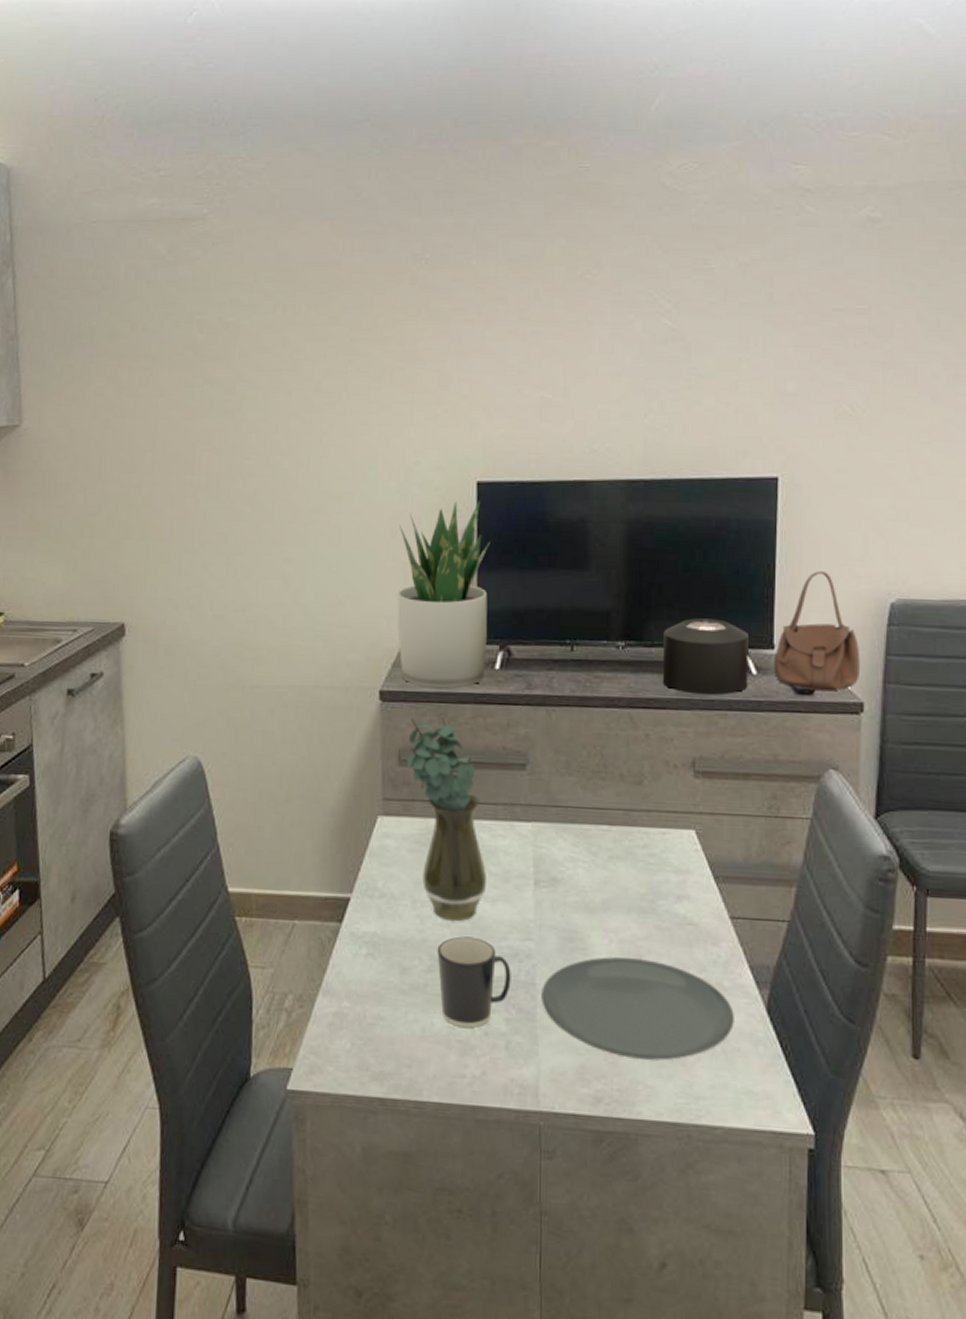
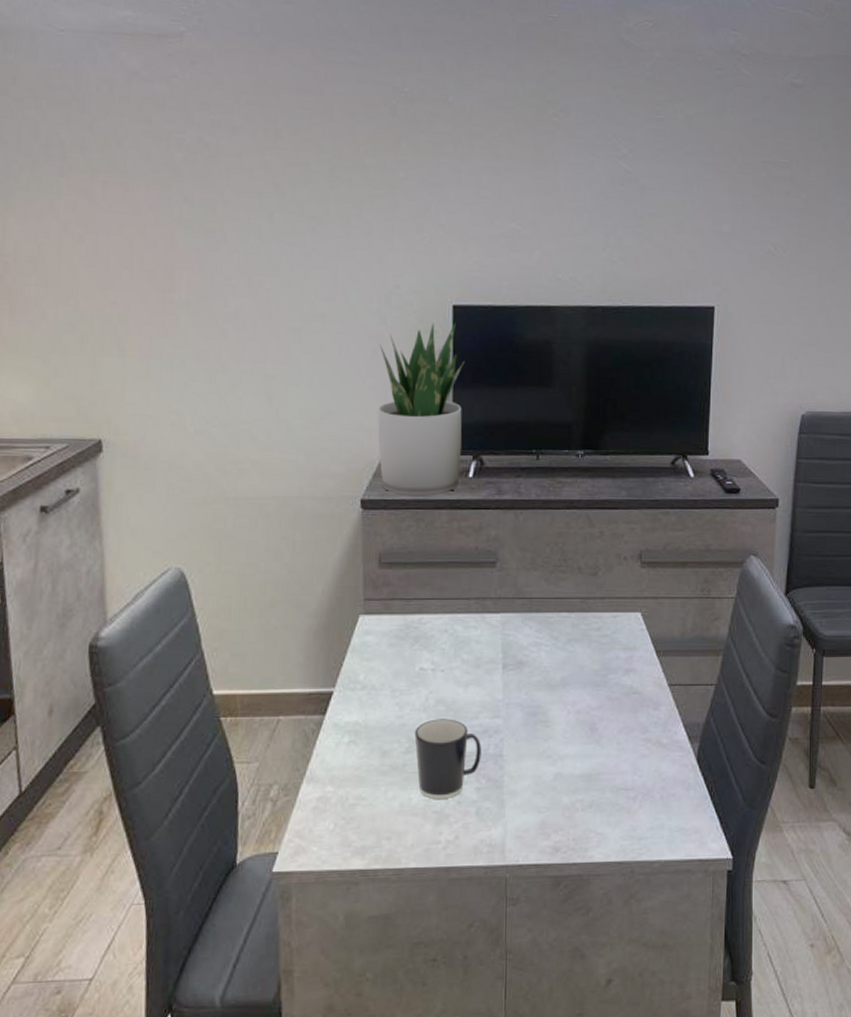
vase: present [406,717,488,921] -> none [386,522,461,705]
plate: present [541,957,734,1061] -> none [508,726,670,811]
speaker: present [663,618,749,696] -> none [616,429,688,496]
handbag: present [773,570,861,690] -> none [707,387,777,489]

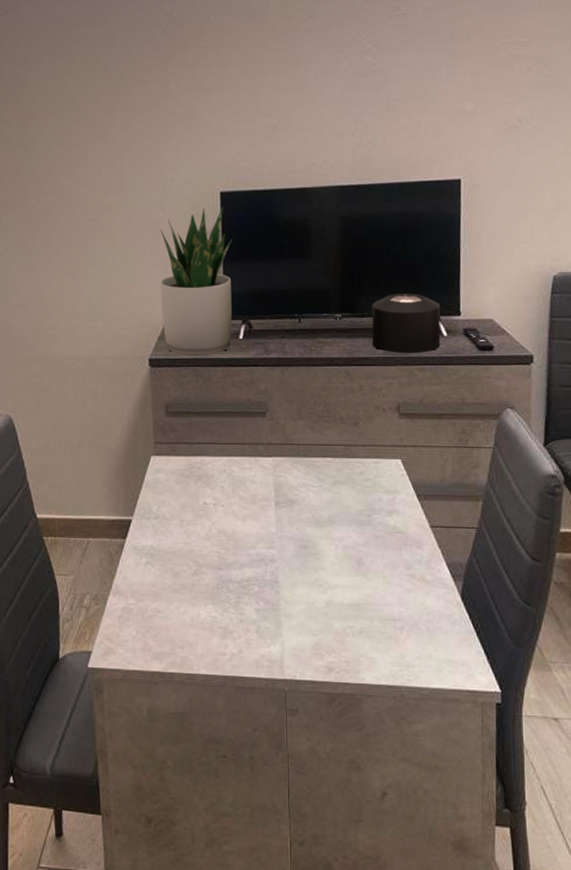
mug: present [414,719,482,799] -> none [201,547,259,617]
speaker: none [616,429,688,496] -> present [372,293,441,354]

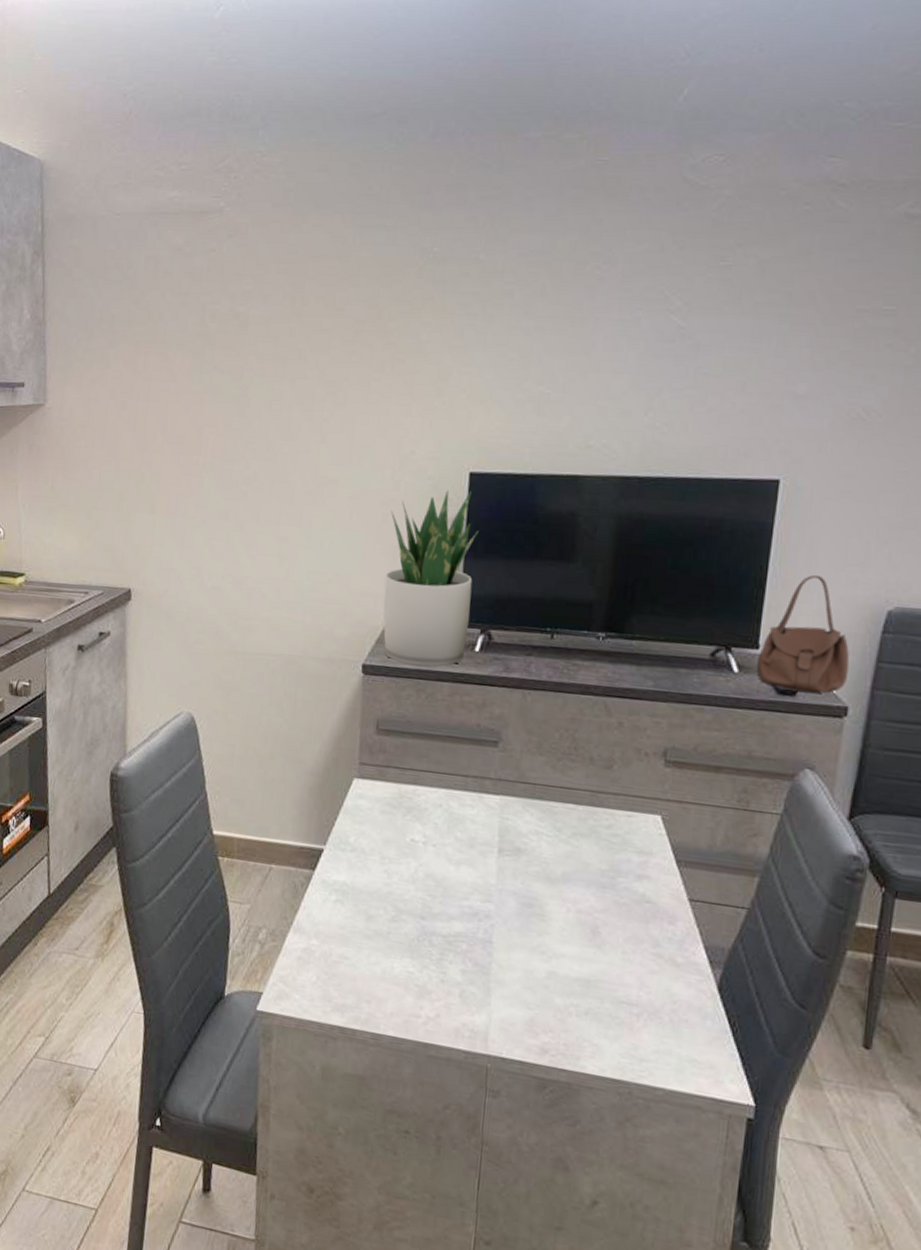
speaker: present [372,293,441,354] -> none [641,614,733,691]
handbag: none [460,252,531,346] -> present [756,574,850,693]

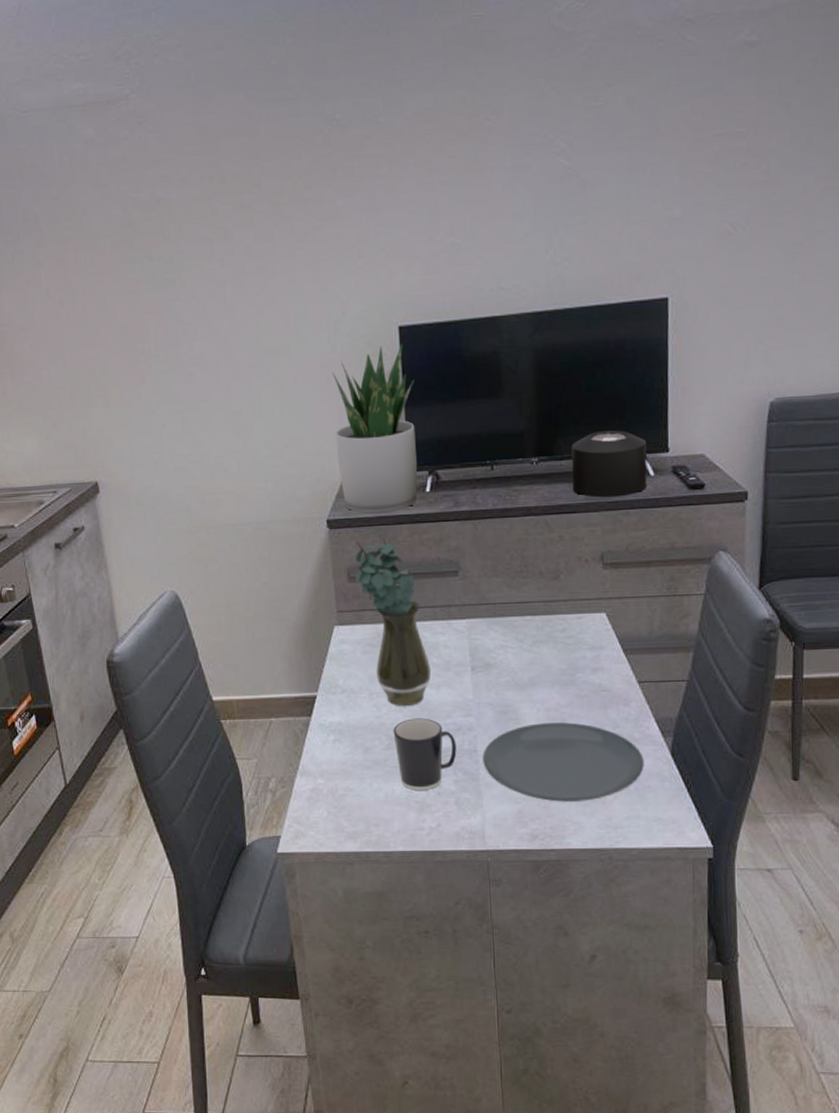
vase: none [383,692,454,879] -> present [354,537,432,706]
mug: none [401,892,470,975] -> present [393,718,457,790]
plate: none [497,924,685,1024] -> present [483,722,644,802]
speaker: none [641,614,733,691] -> present [571,430,647,498]
handbag: present [756,574,850,693] -> none [668,378,745,484]

